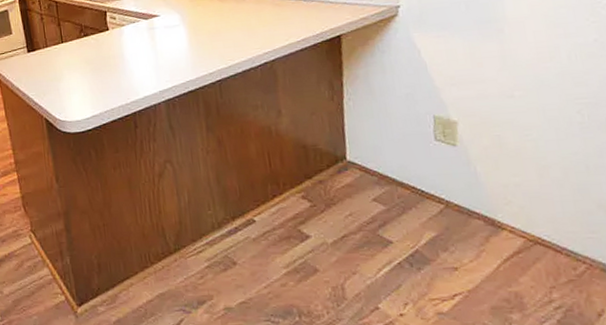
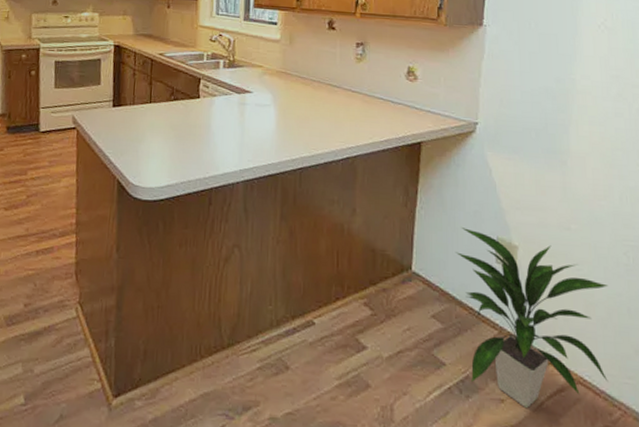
indoor plant: none [390,112,570,272] -> present [455,228,609,408]

